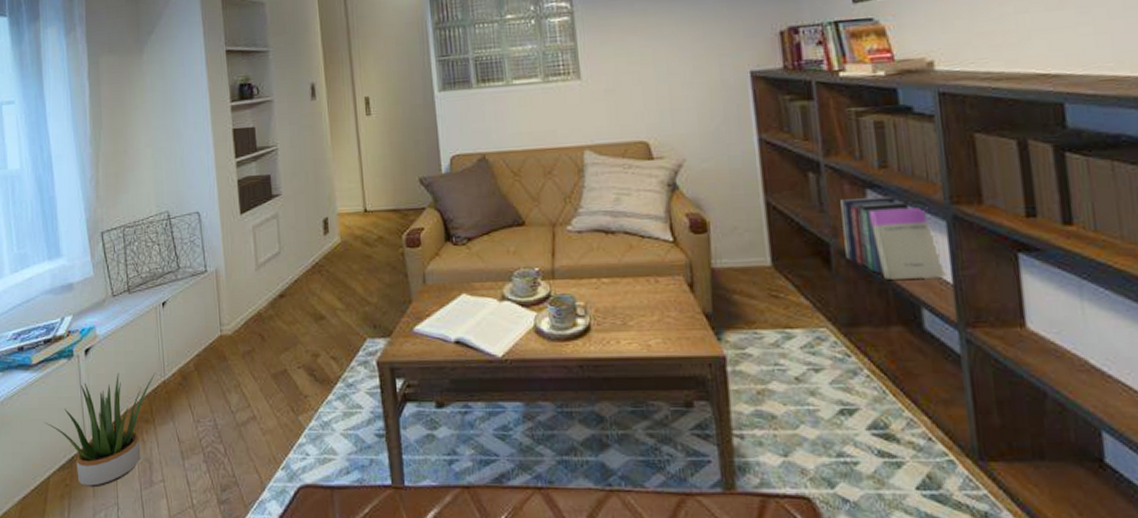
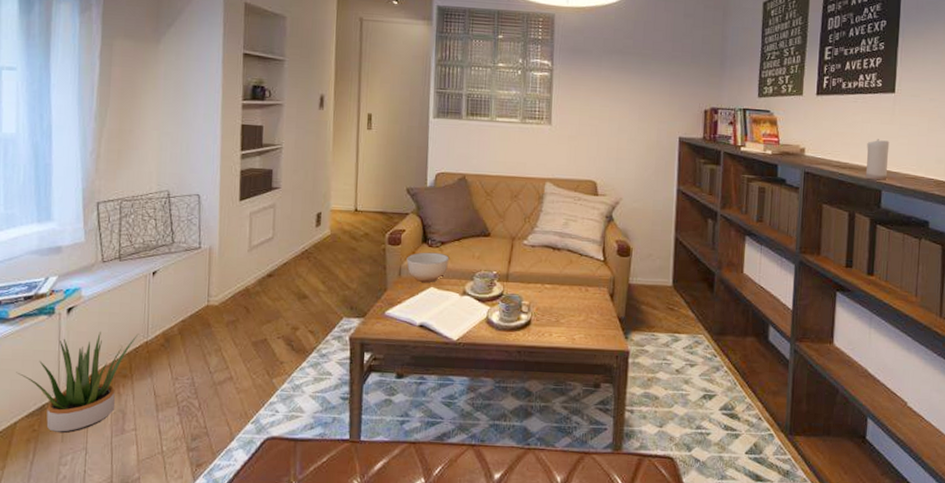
bowl: none [430,251,480,288] -> present [406,252,450,282]
books: present [840,195,946,280] -> none [725,241,789,305]
candle: none [1028,32,1070,90] -> present [865,139,890,180]

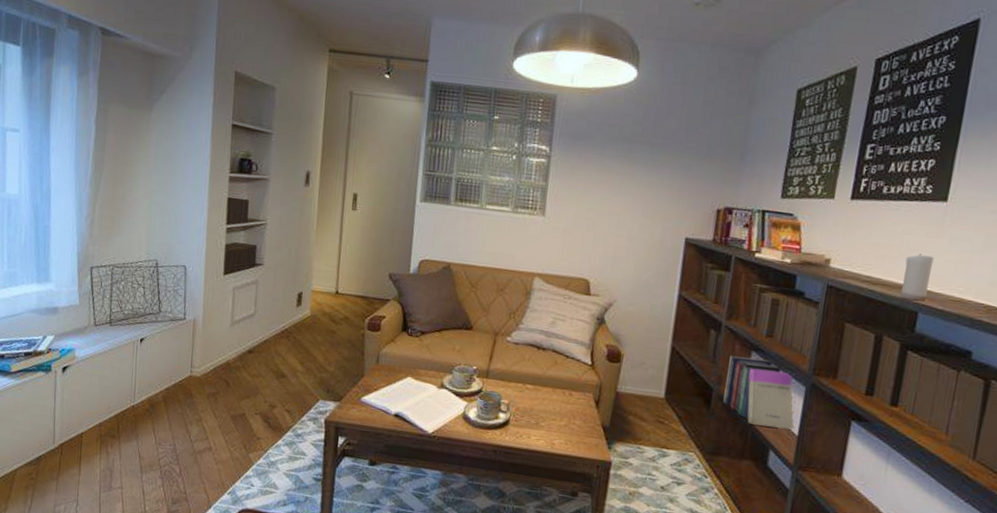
potted plant: present [16,331,139,434] -> none [17,391,126,484]
bowl: present [406,252,450,282] -> none [385,340,429,372]
books: none [725,241,789,305] -> present [723,356,795,430]

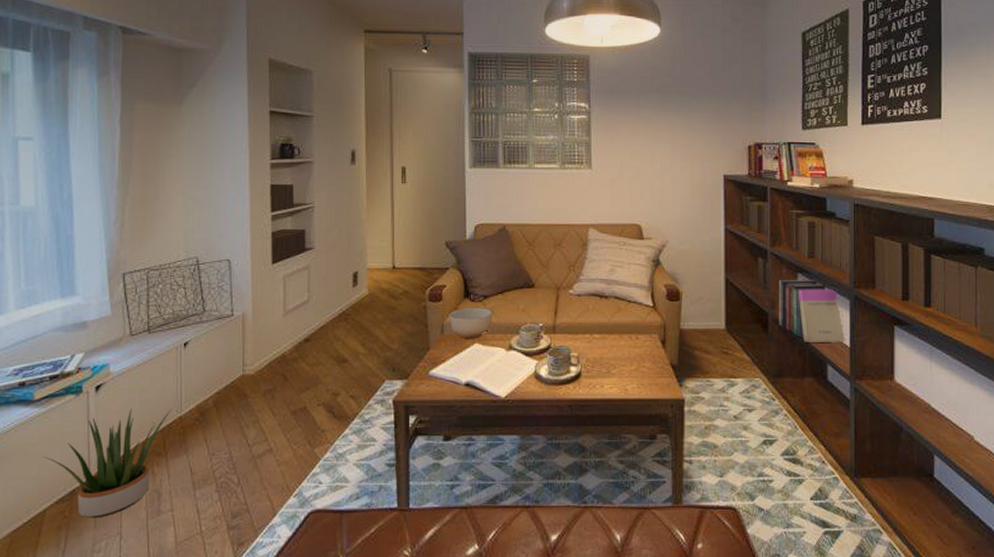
potted plant: none [17,391,126,484] -> present [43,408,172,519]
bowl: none [385,340,429,372] -> present [449,307,493,338]
candle: present [899,253,934,301] -> none [916,166,939,208]

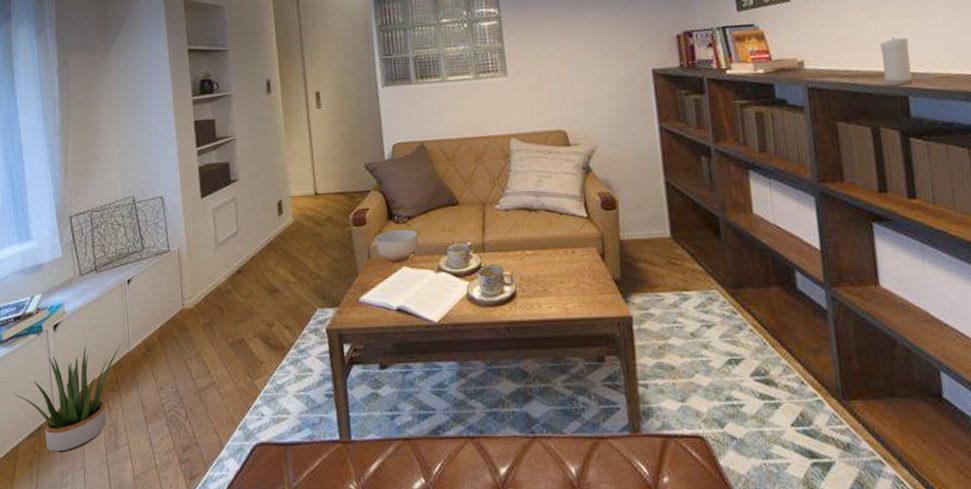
books: present [779,279,846,342] -> none [728,175,815,247]
candle: none [916,166,939,208] -> present [880,37,913,85]

